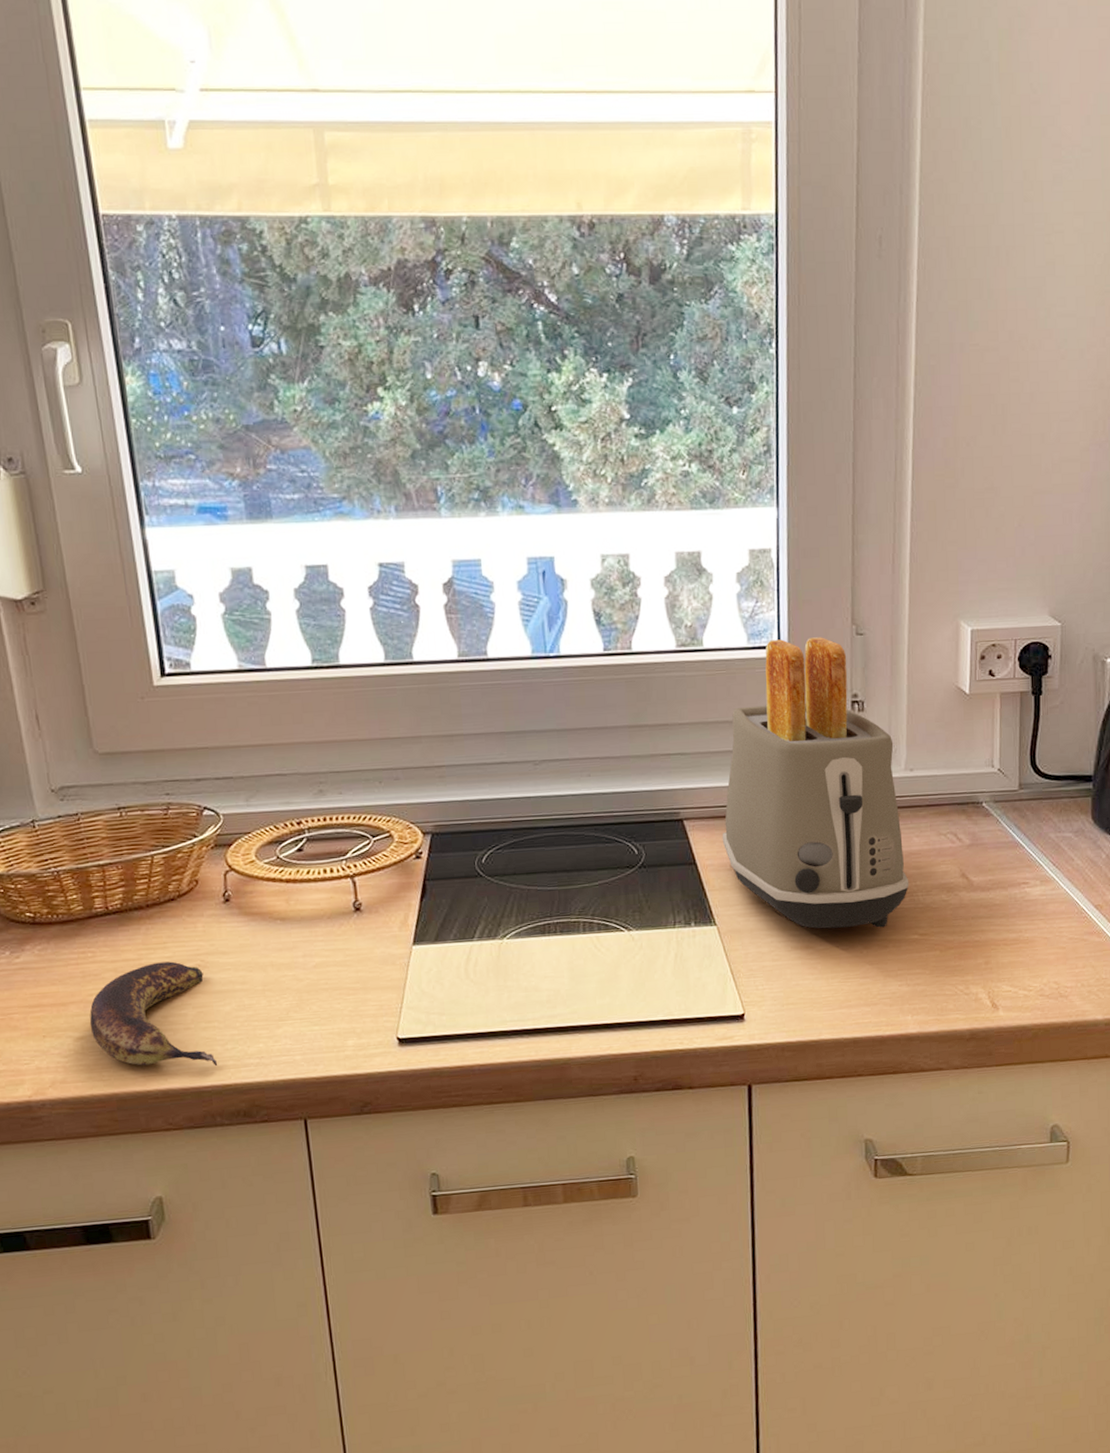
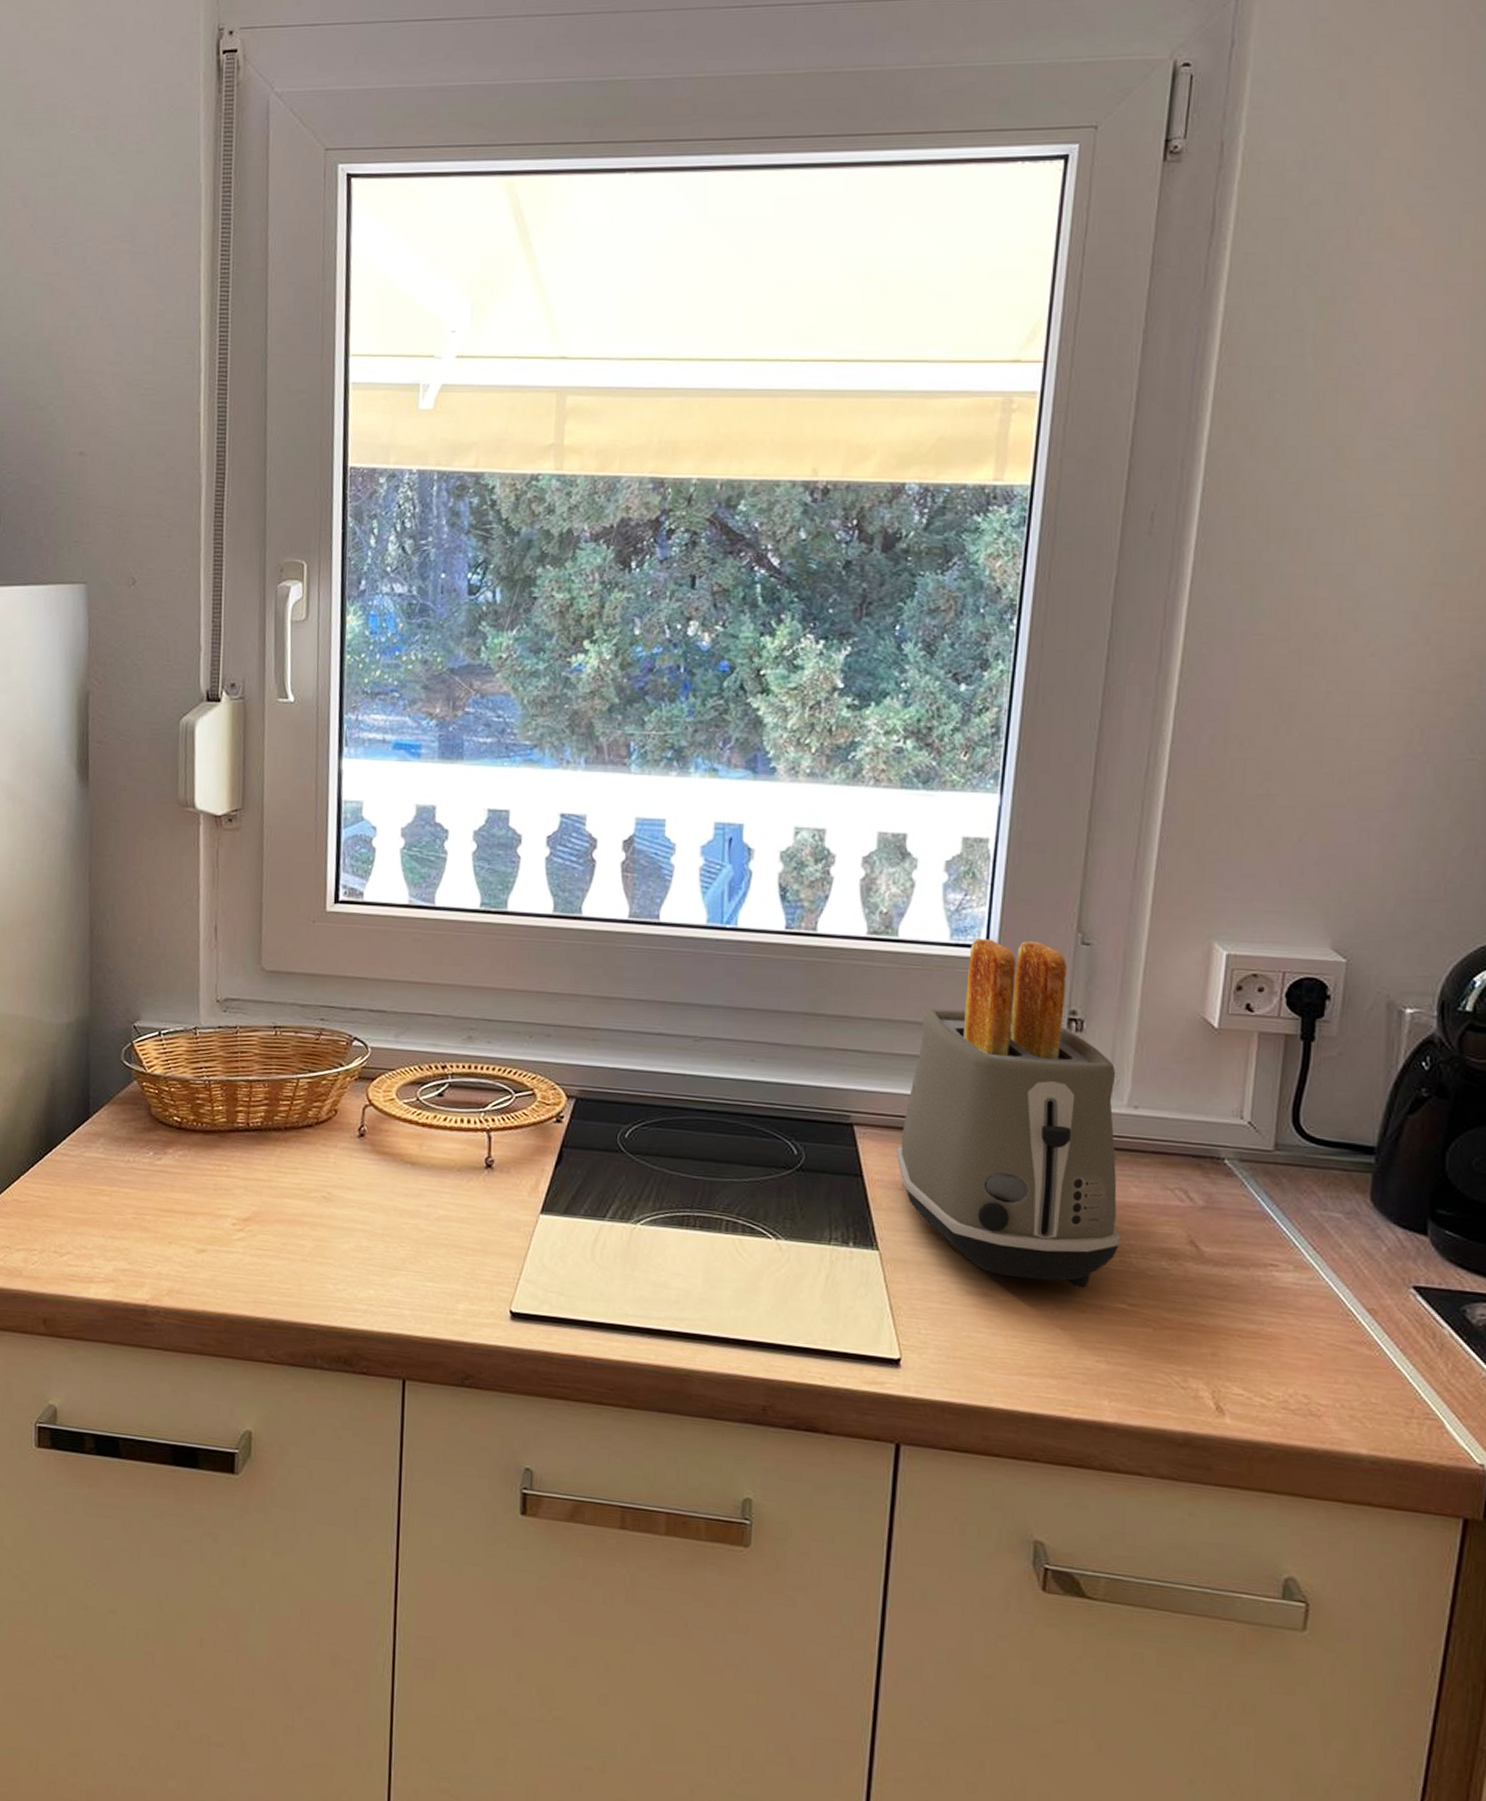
banana: present [89,961,218,1067] -> none [213,1187,328,1306]

